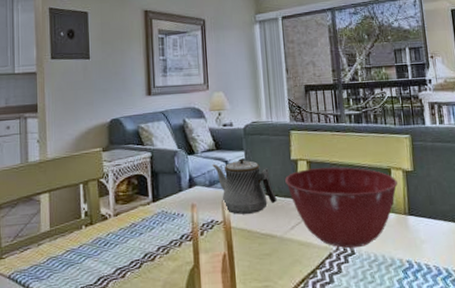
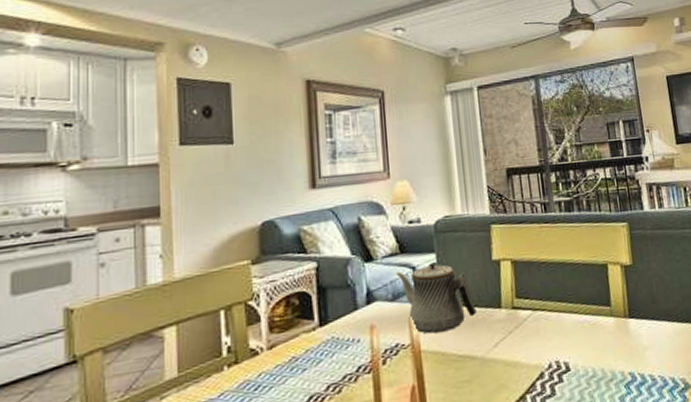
mixing bowl: present [285,167,398,249] -> none [486,265,616,365]

